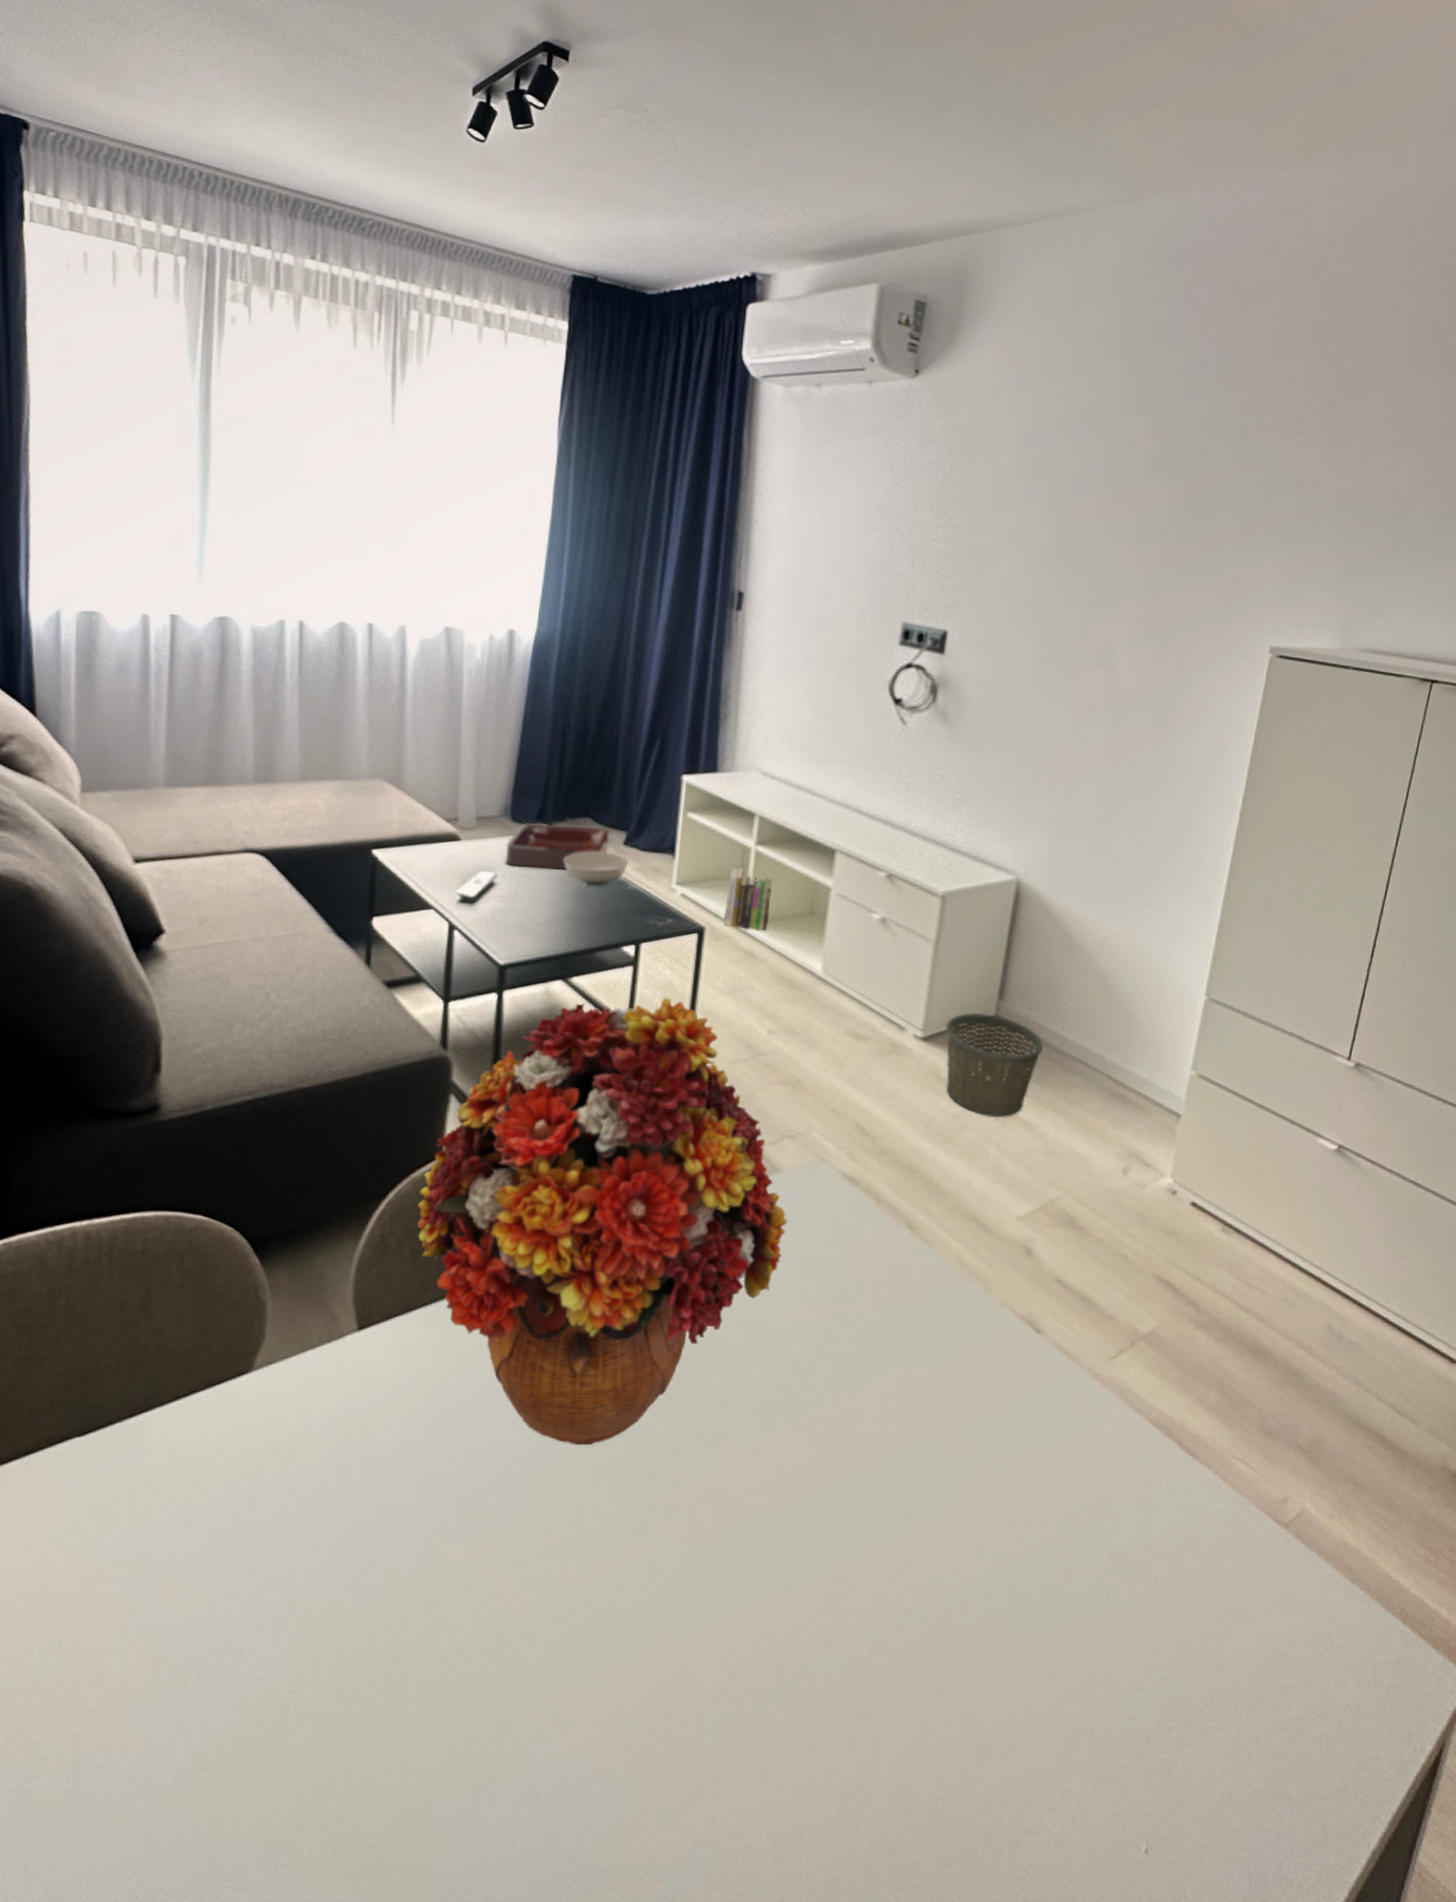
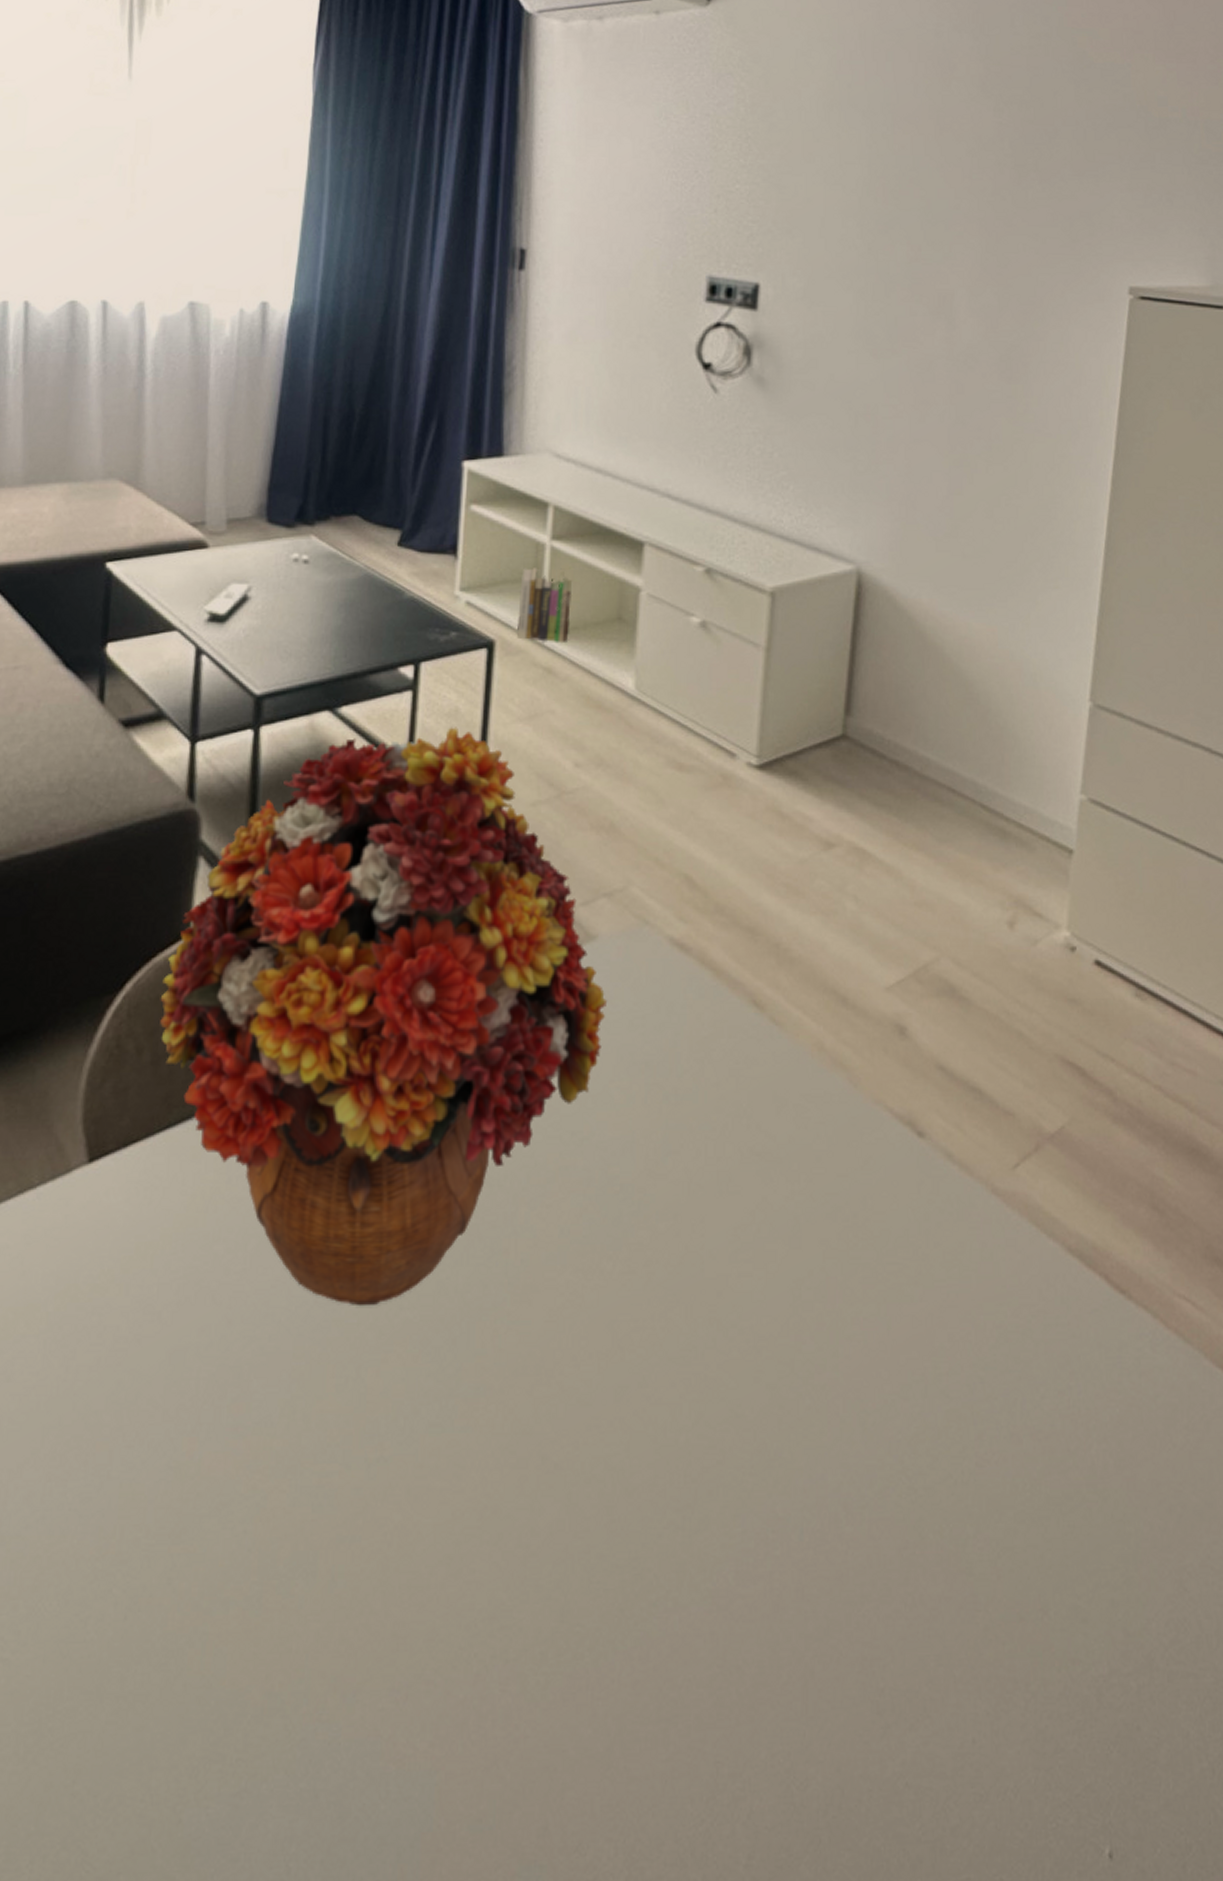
decorative tray: present [505,822,610,870] -> none [260,523,381,578]
bowl: present [563,851,629,886] -> none [327,555,404,596]
basket: present [945,1012,1044,1118] -> none [784,732,903,862]

